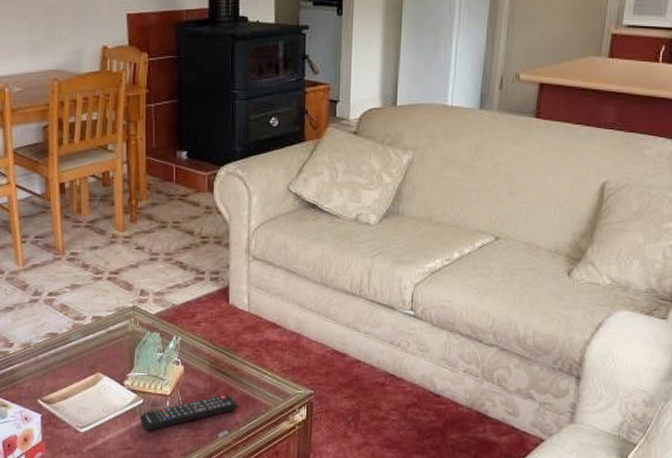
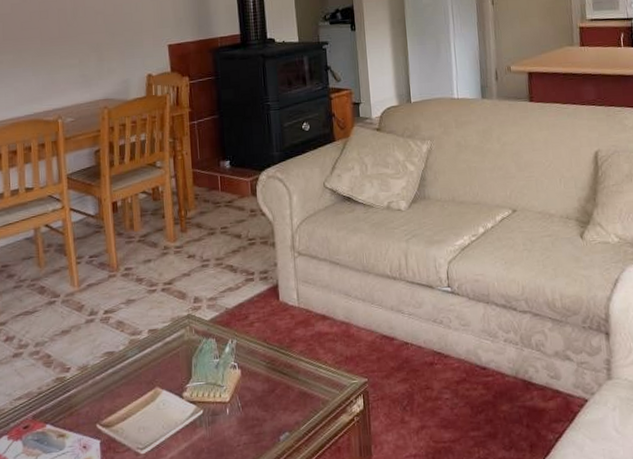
remote control: present [140,394,238,431] -> none [201,394,297,444]

